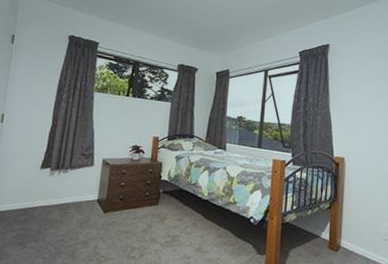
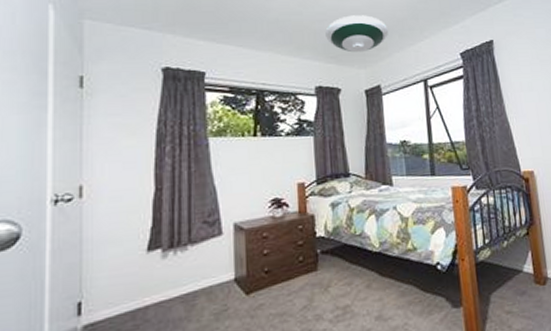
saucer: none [192,11,243,42] -> present [325,15,388,53]

